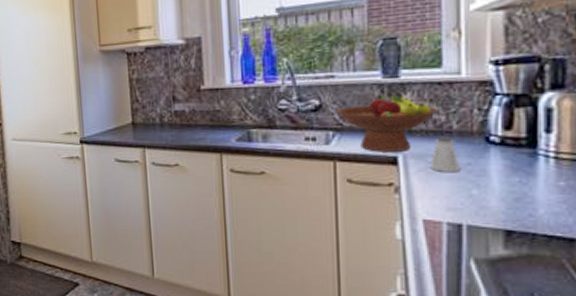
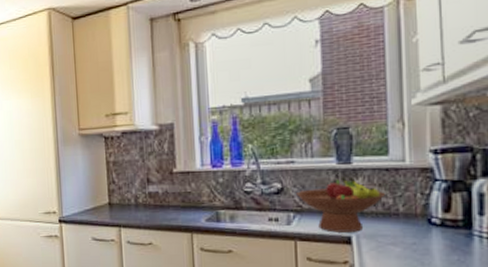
saltshaker: present [430,136,460,173] -> none [380,218,407,252]

